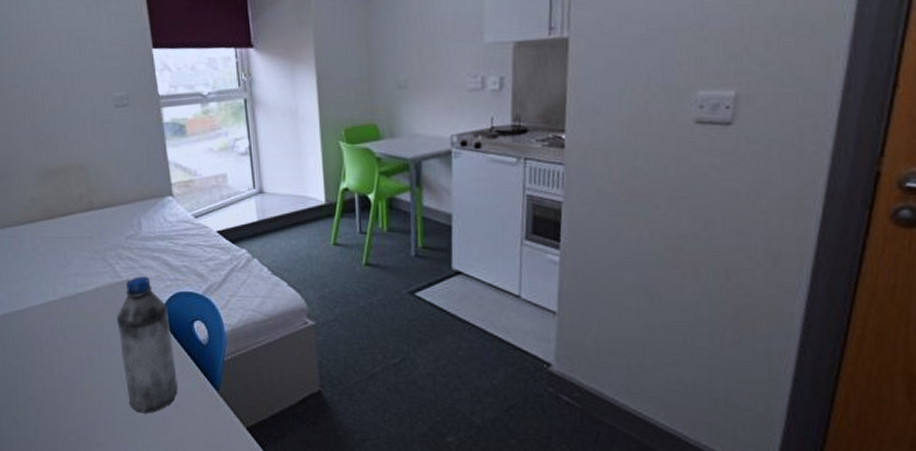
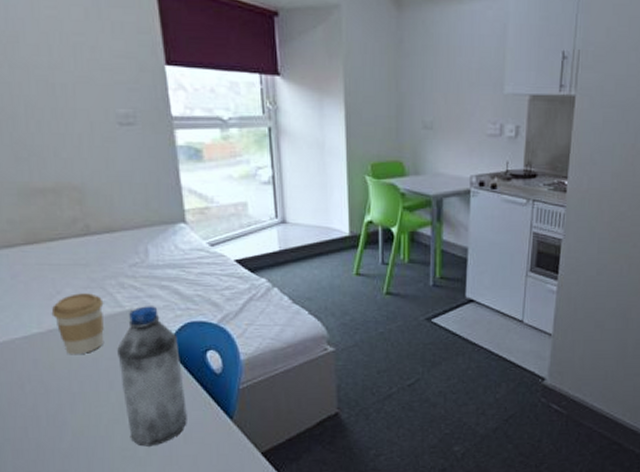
coffee cup: none [63,264,106,322] -> present [51,293,105,355]

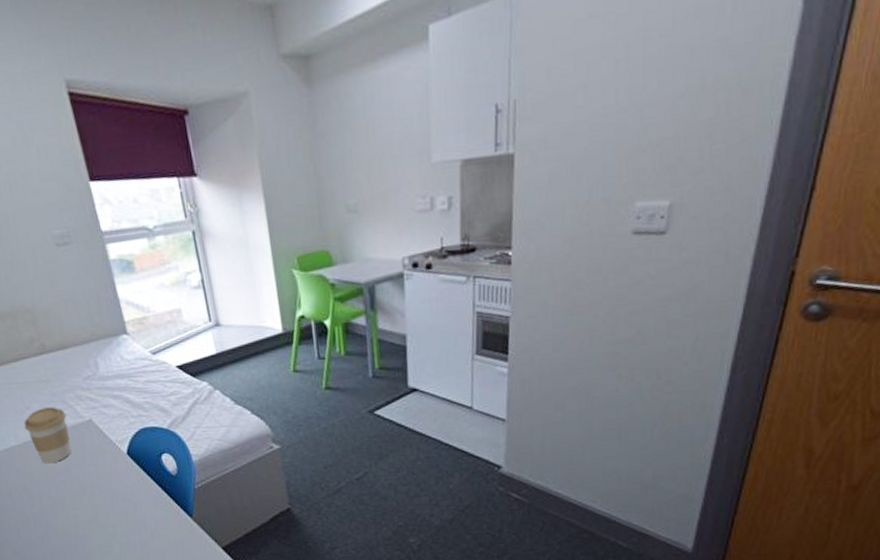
water bottle: present [117,306,187,447] -> none [83,415,152,544]

